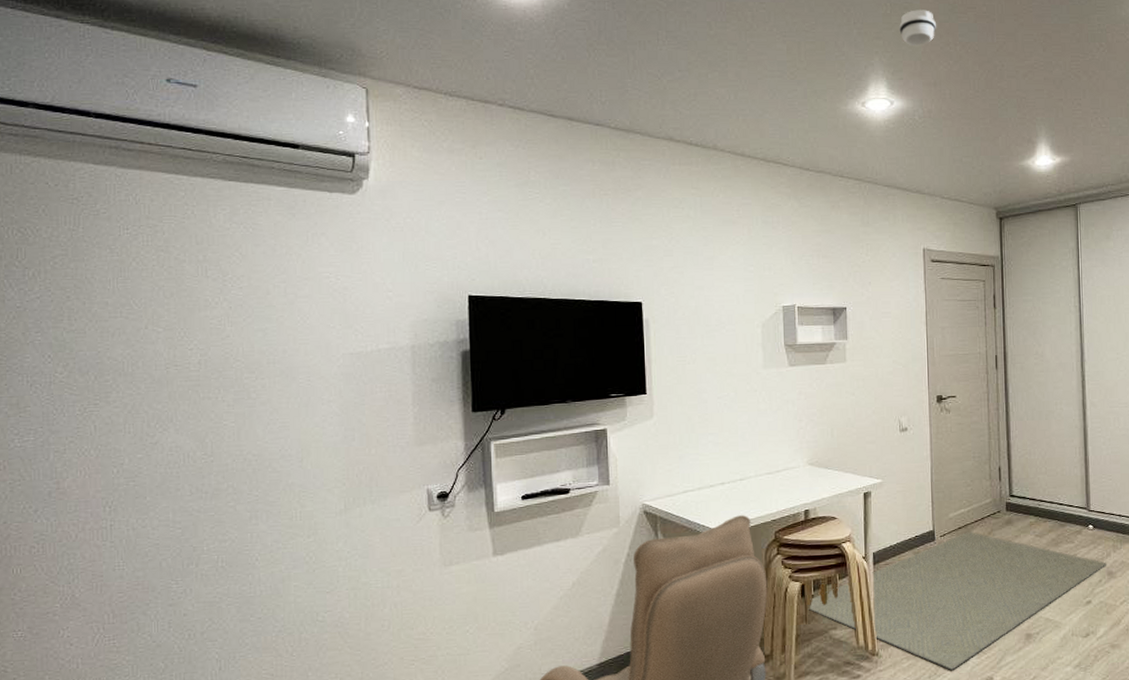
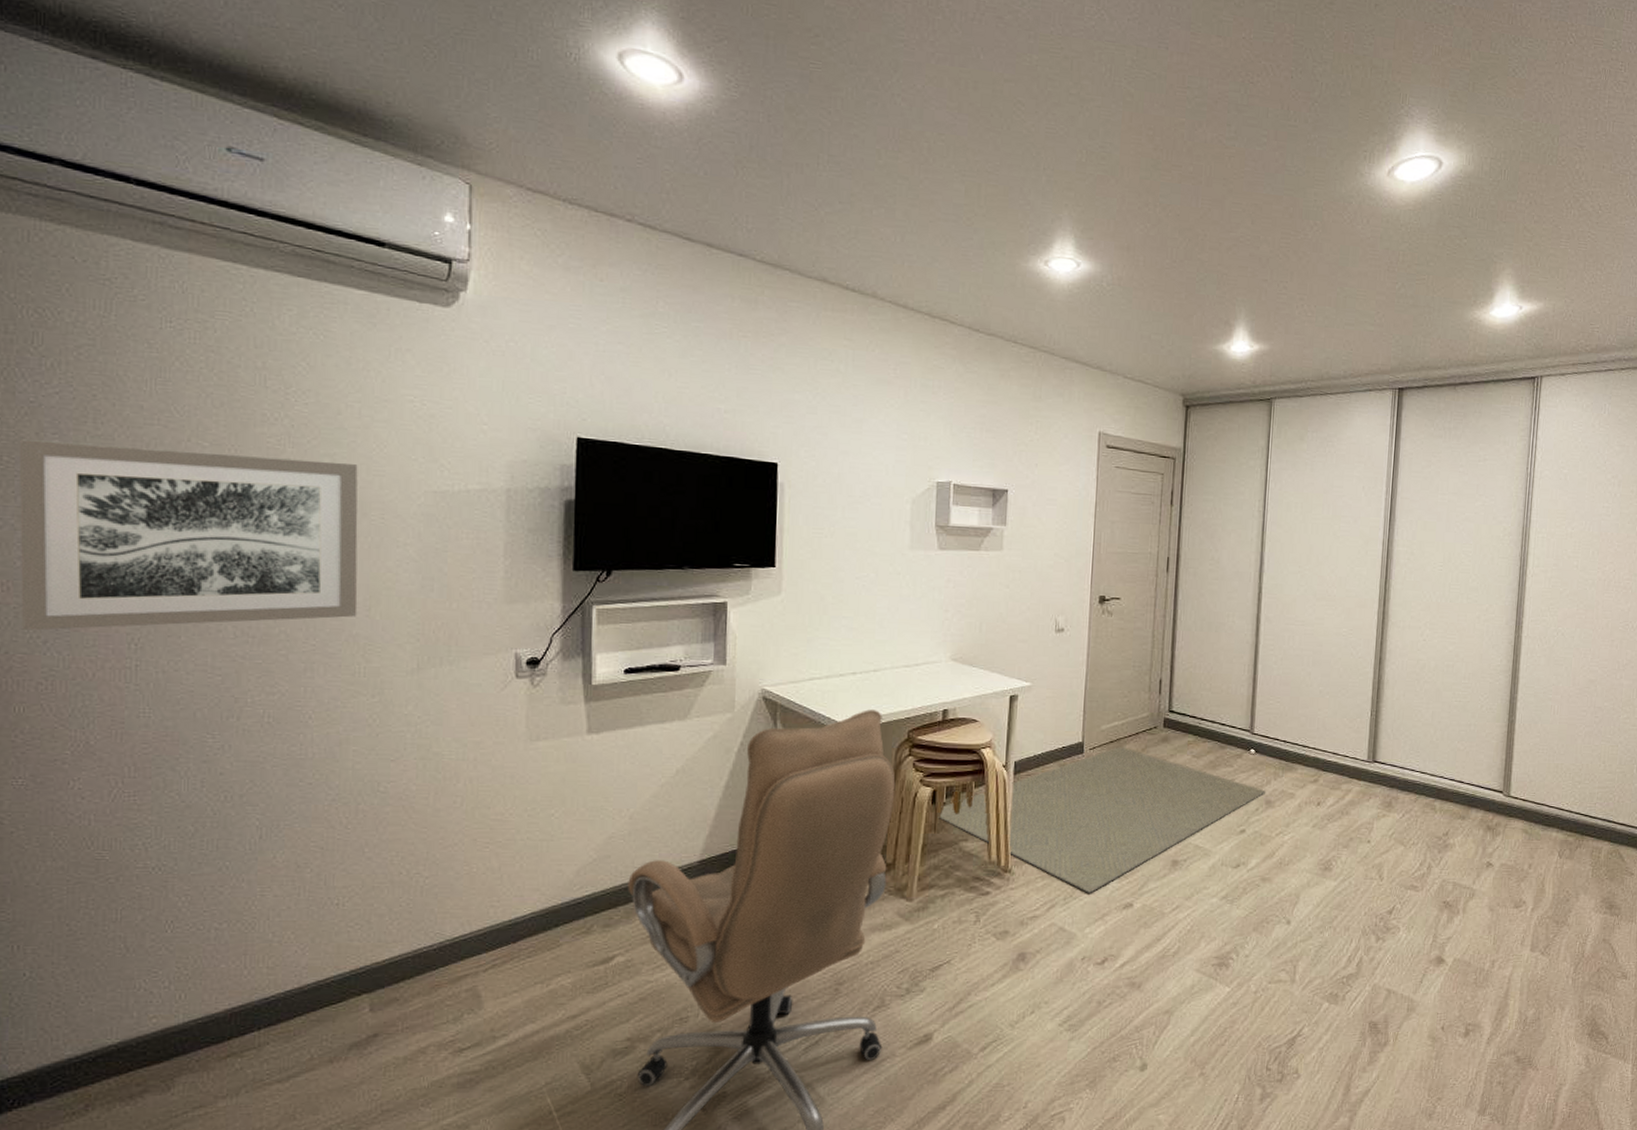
wall art: none [9,335,292,502] -> present [18,439,358,631]
smoke detector: present [899,10,936,46] -> none [1094,161,1136,204]

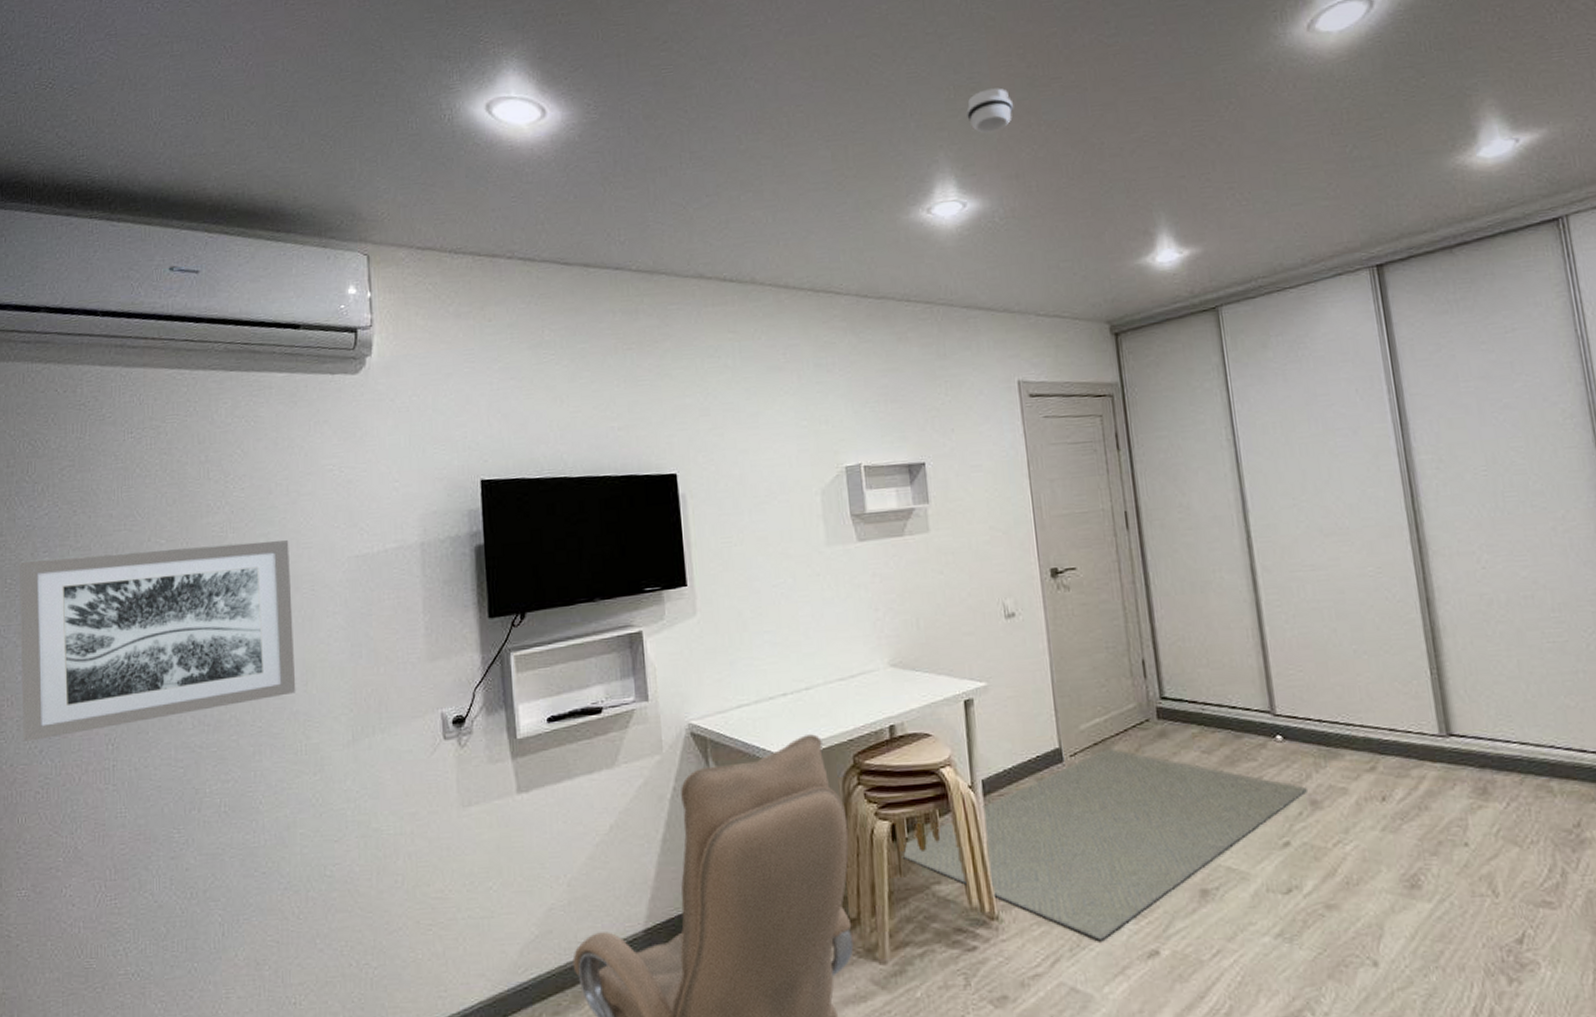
smoke detector: none [1094,161,1136,204] -> present [966,88,1013,134]

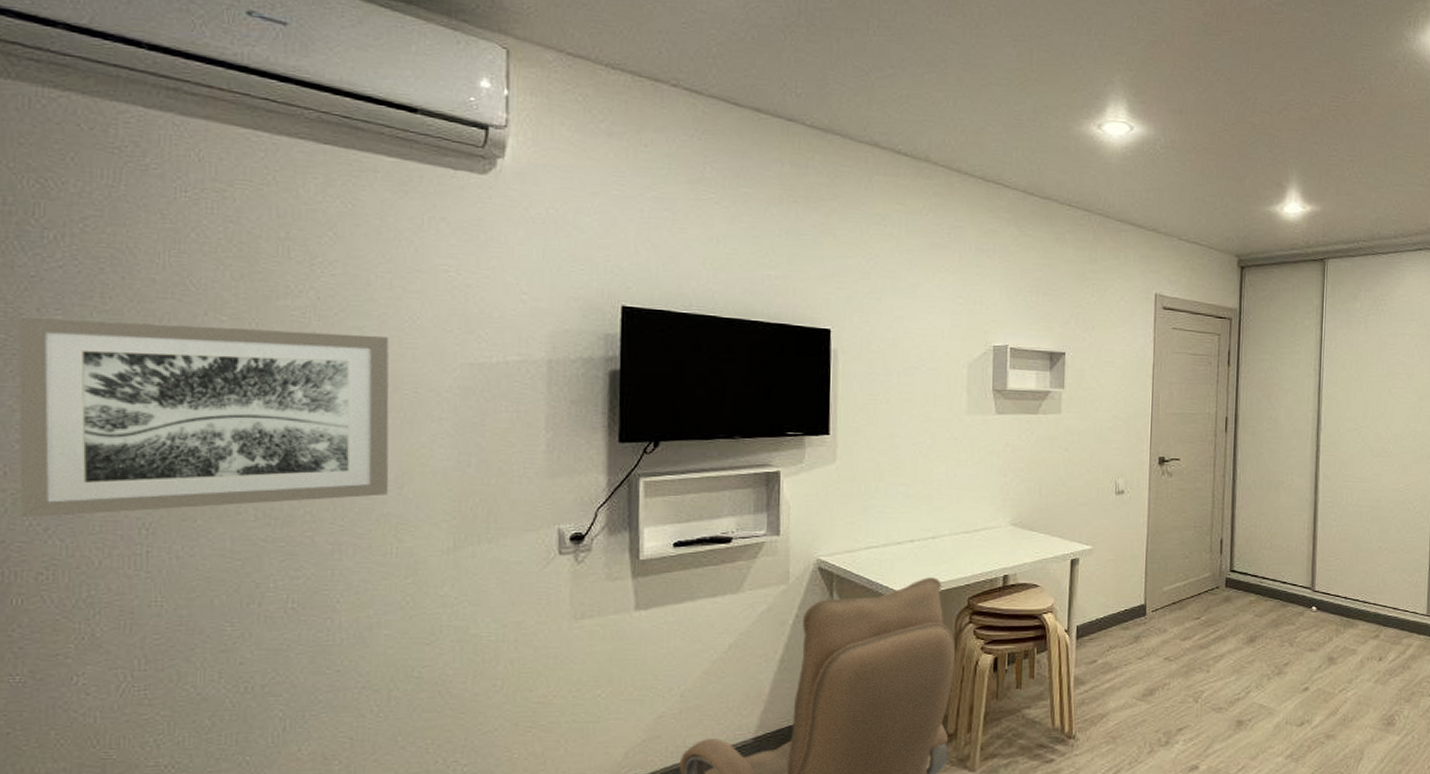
rug: present [901,749,1307,940] -> none [1000,608,1328,757]
smoke detector: present [966,88,1013,134] -> none [1145,26,1187,68]

